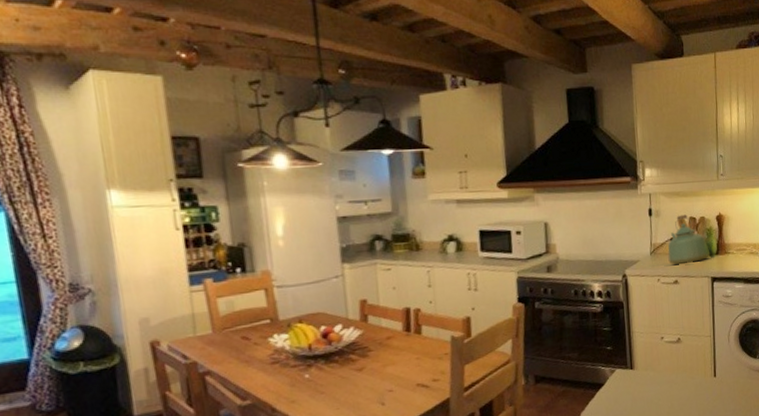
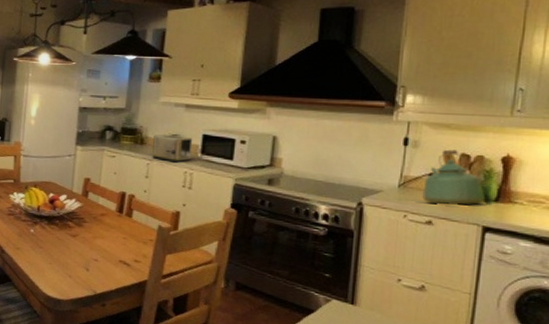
toaster: none [429,234,472,266] -> present [152,134,193,163]

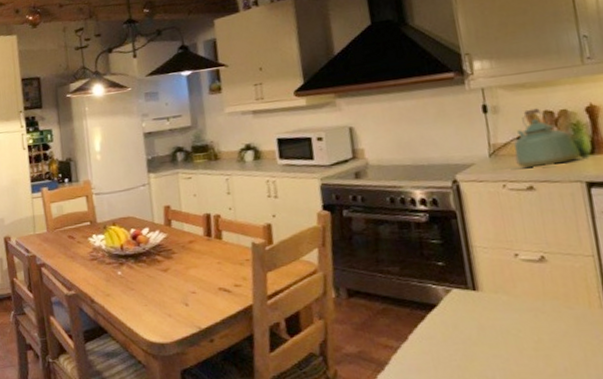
toaster: present [152,134,193,163] -> none [227,143,271,174]

